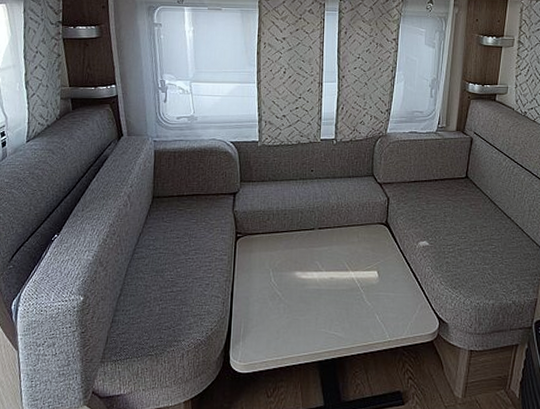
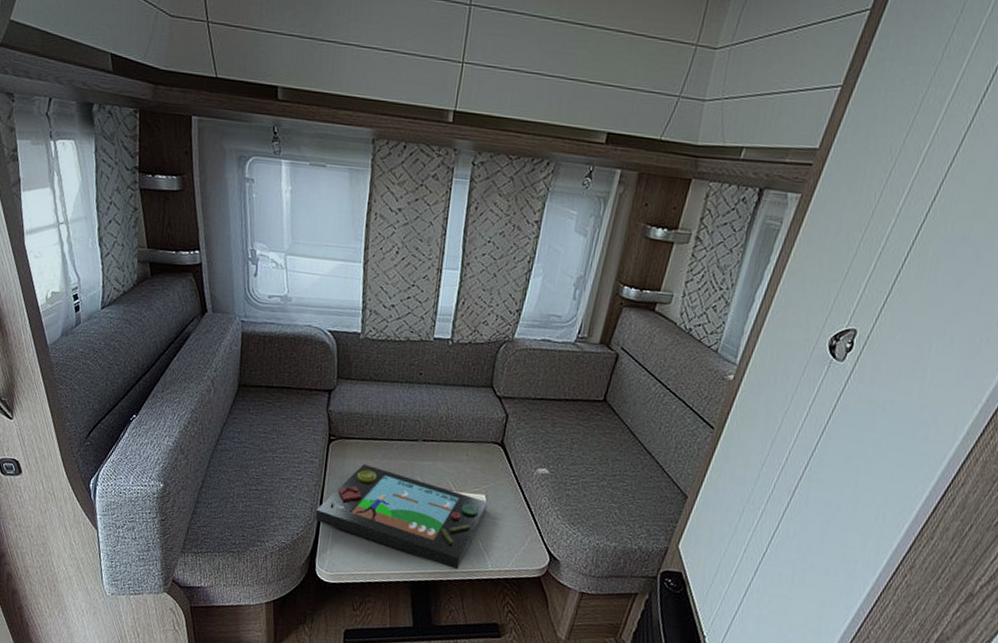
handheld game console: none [227,255,380,345] -> present [315,463,488,570]

